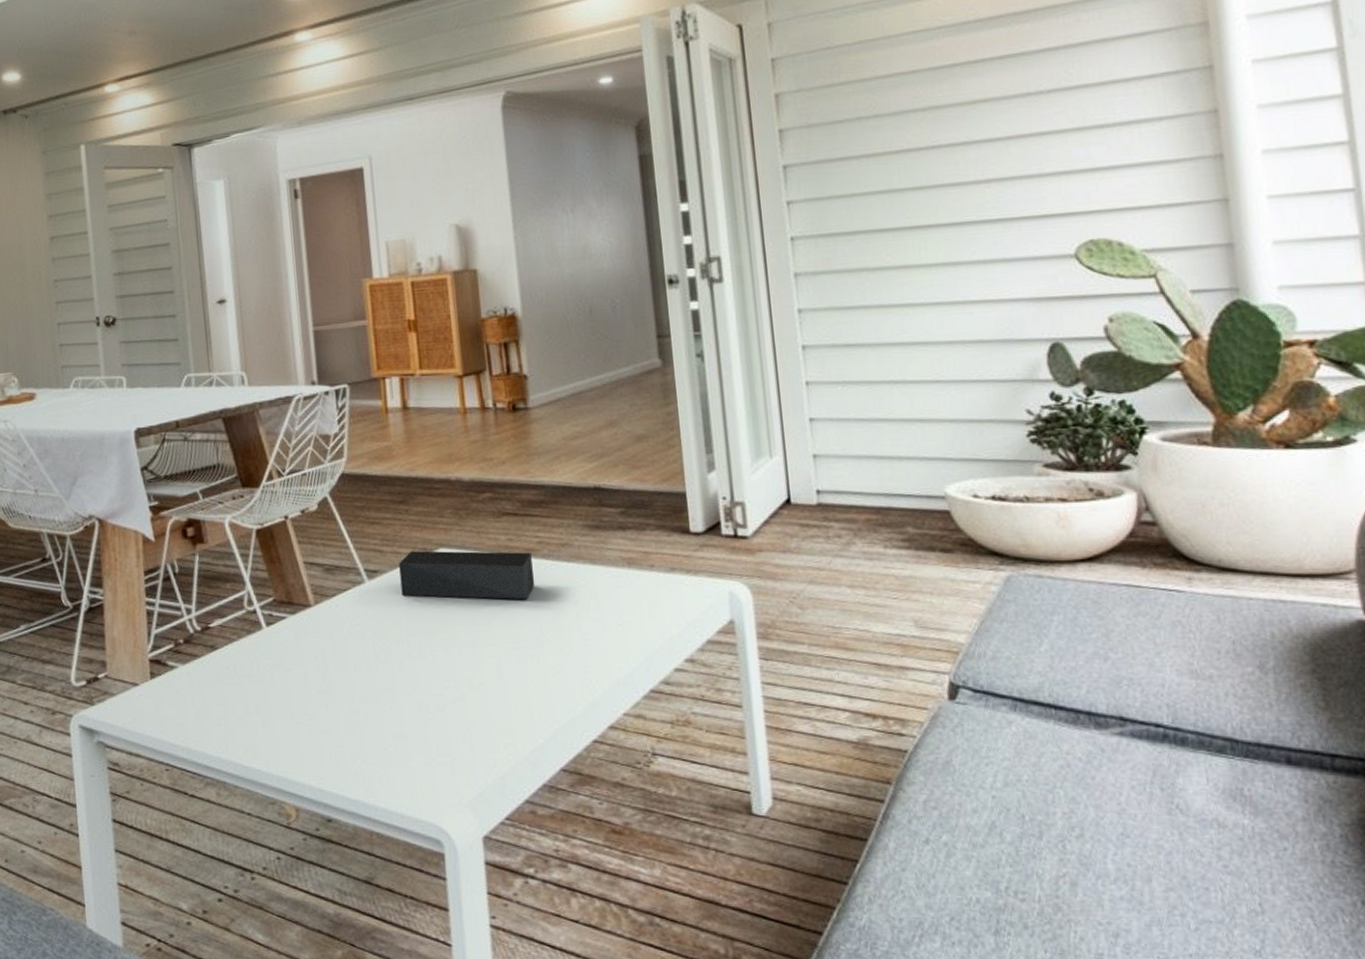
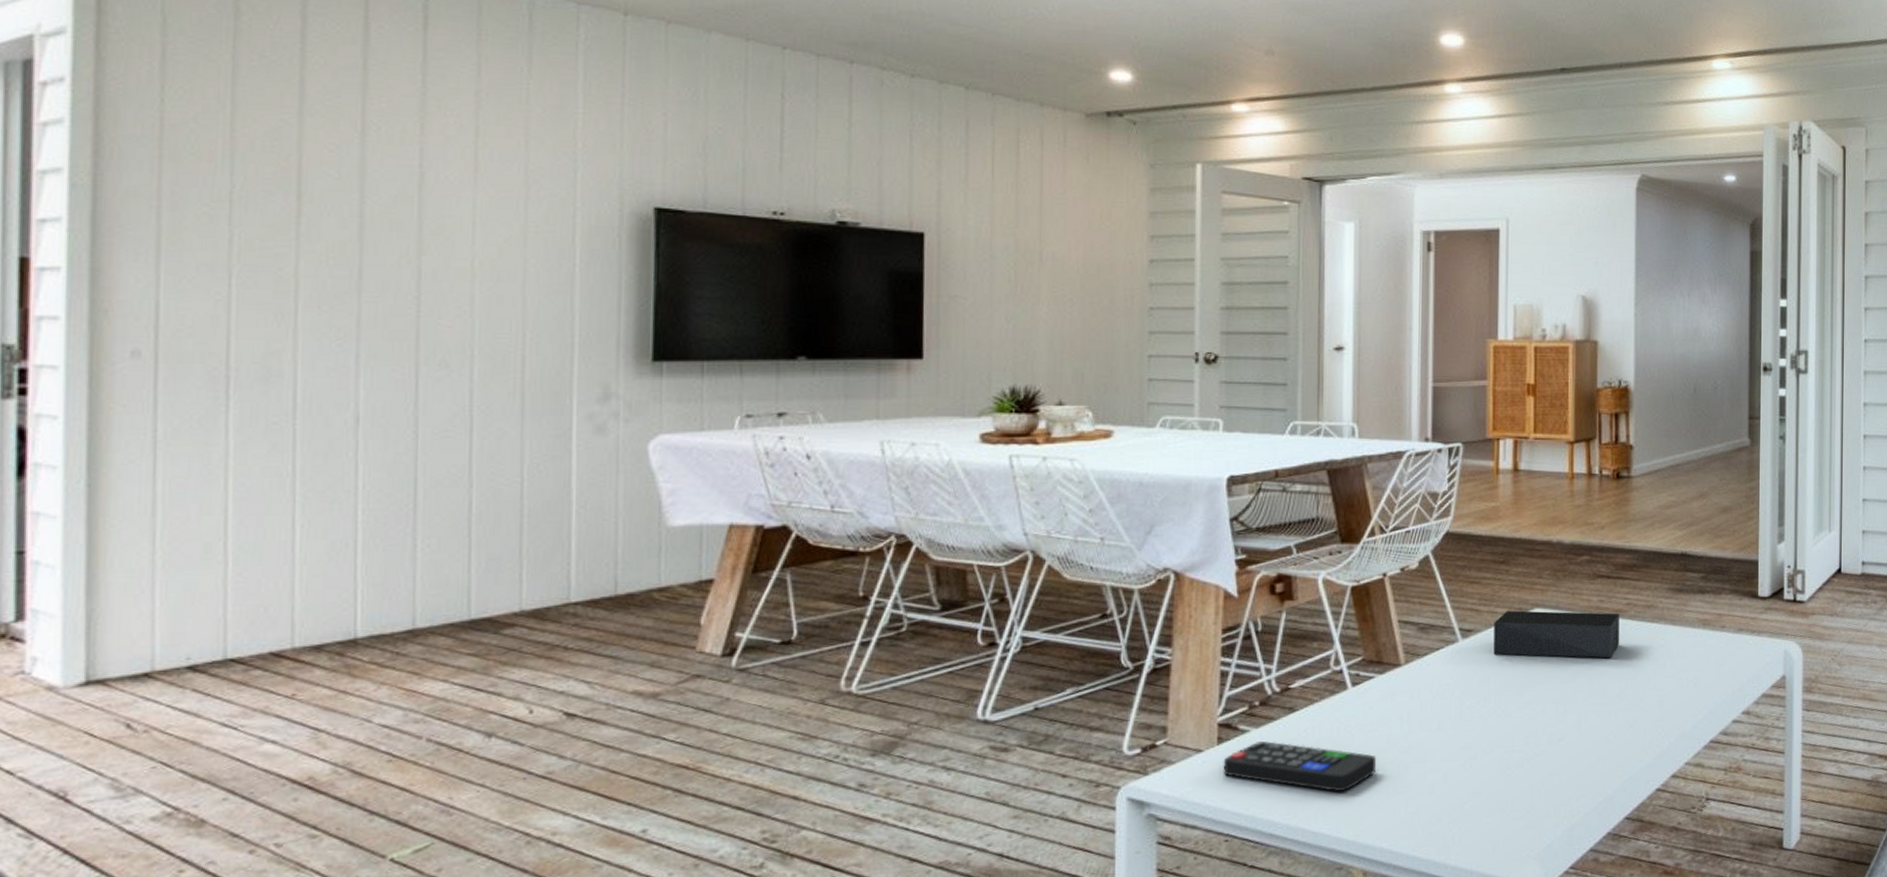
remote control: none [157,677,298,729] -> present [1223,741,1377,792]

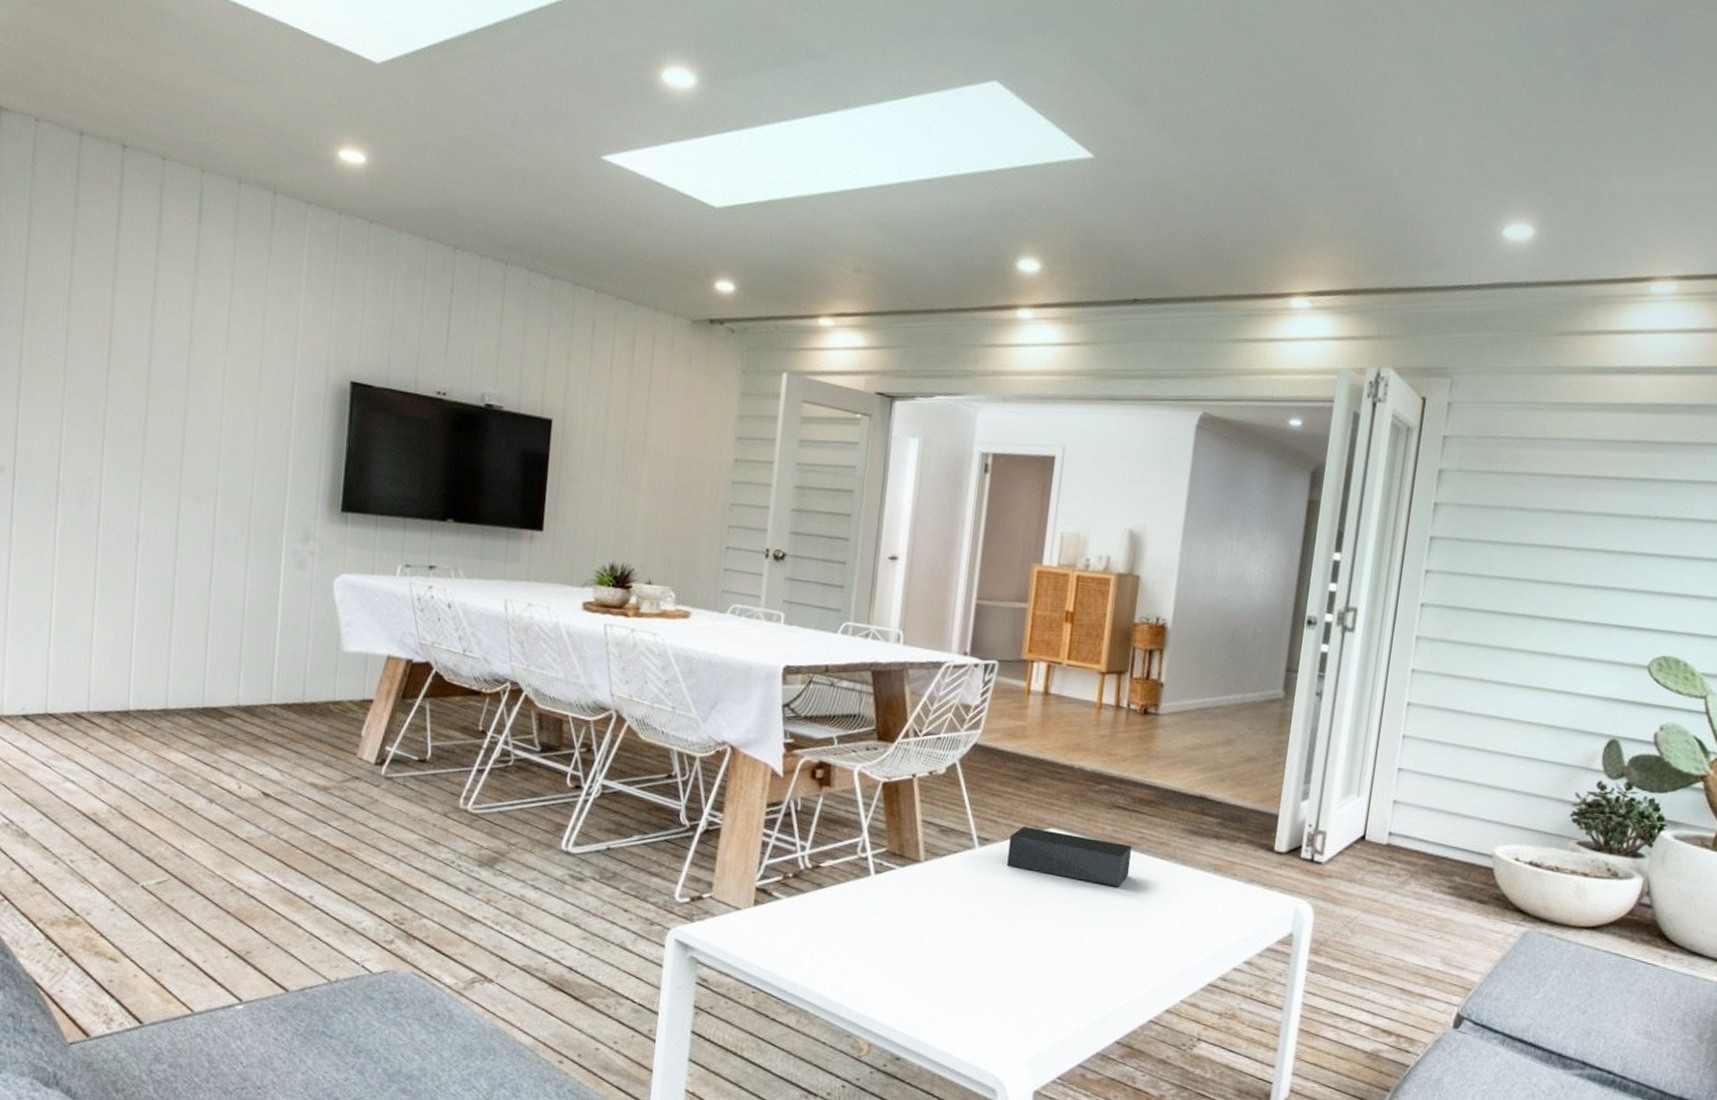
remote control: present [1223,741,1377,792] -> none [756,909,890,968]

